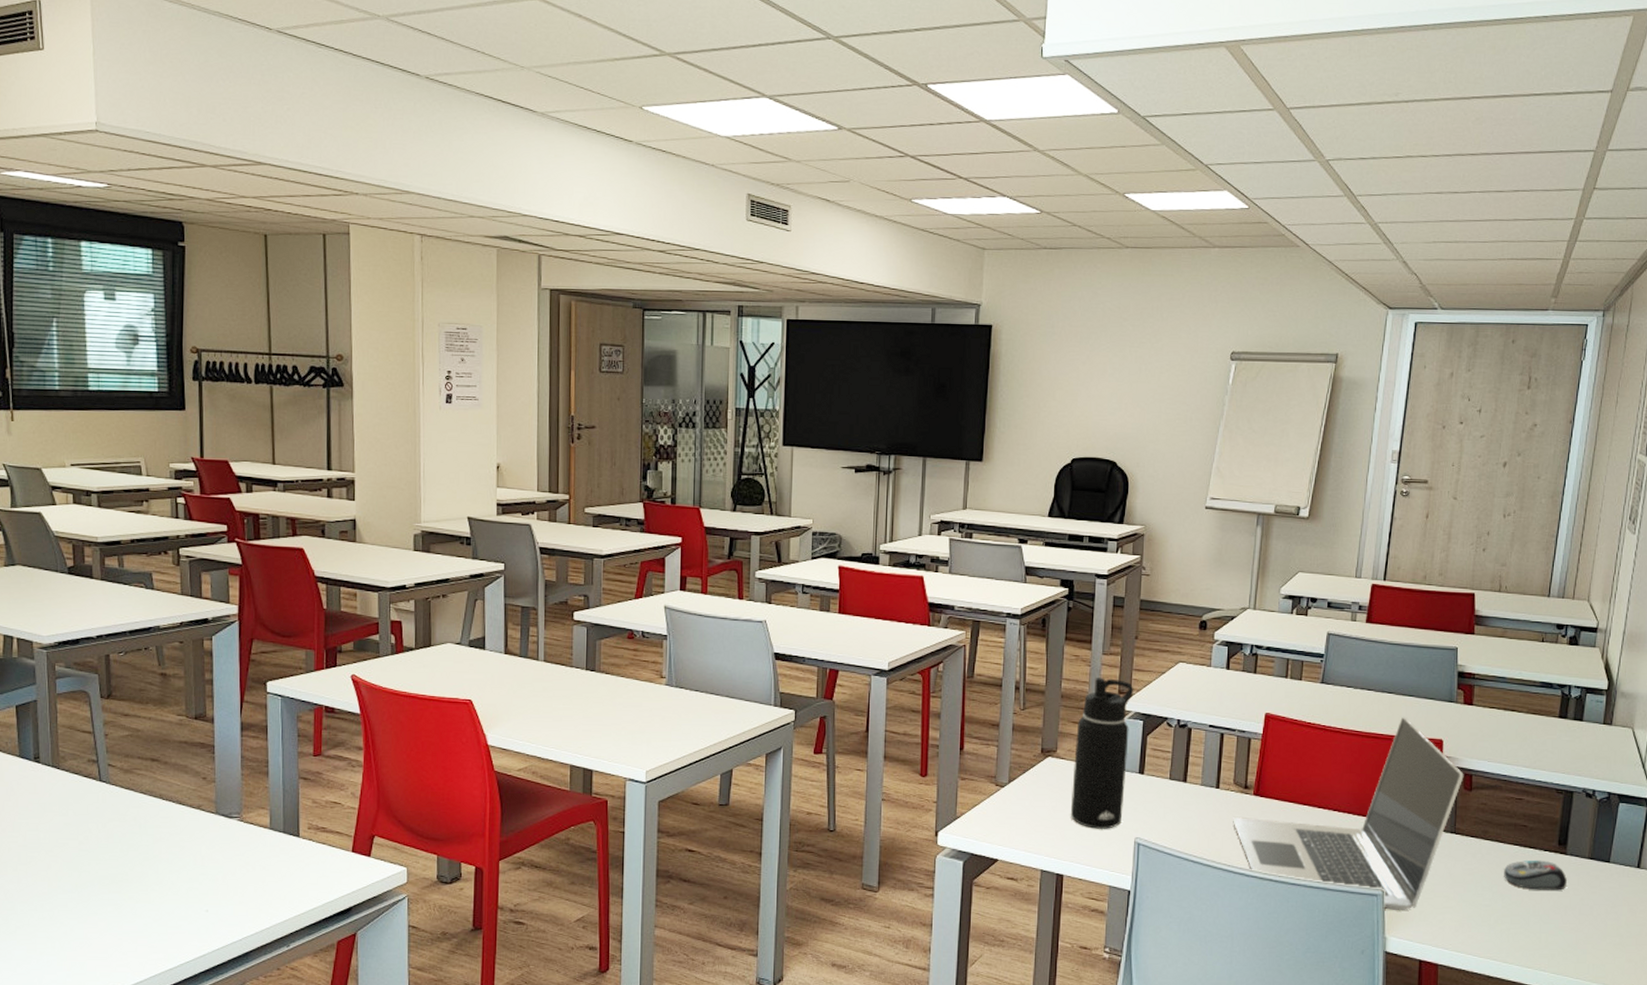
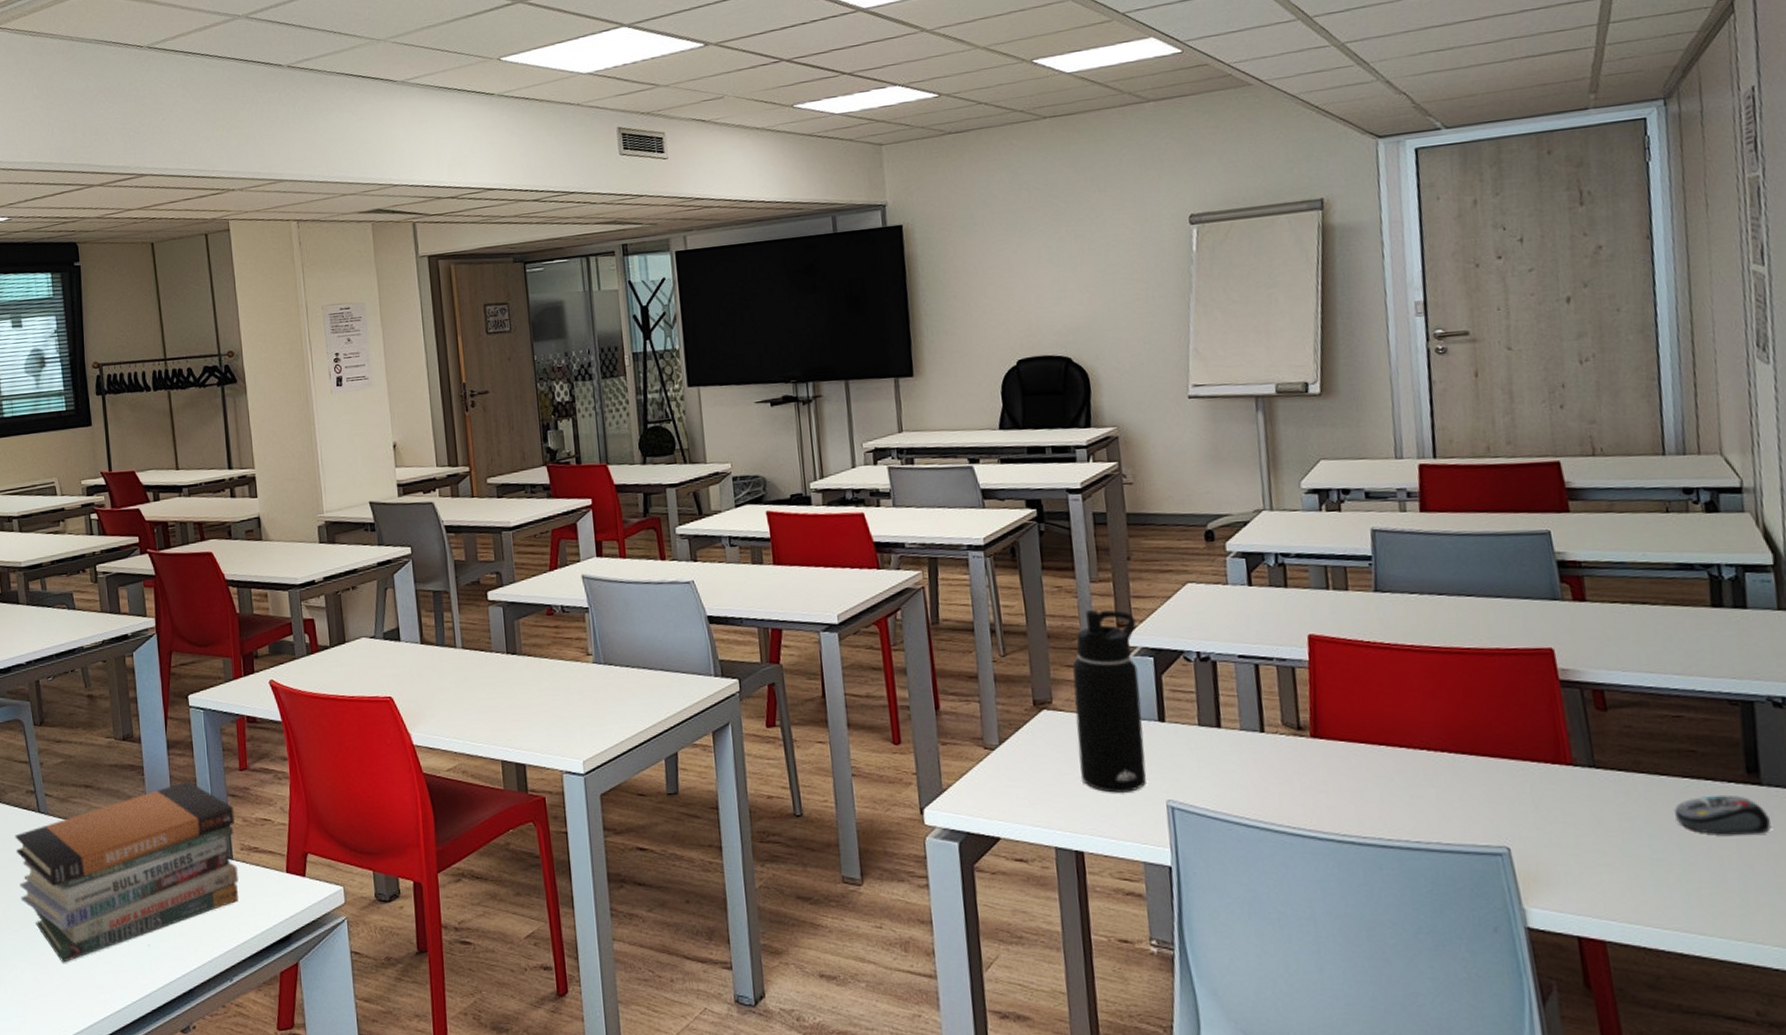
book stack: none [72,761,304,923] -> present [15,780,239,963]
laptop: present [1233,716,1464,910] -> none [1289,623,1593,873]

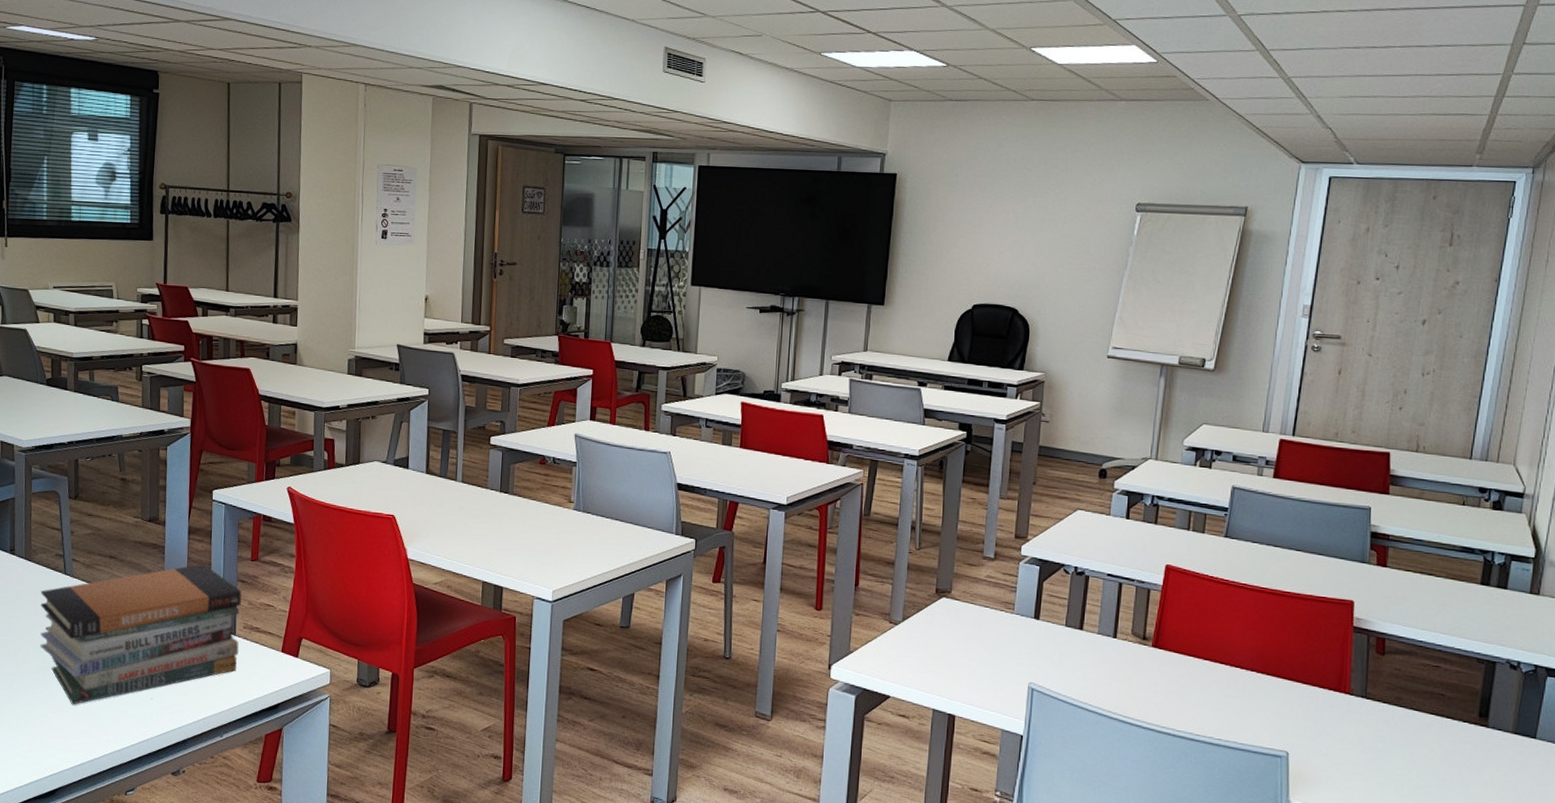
water bottle: present [1072,609,1147,793] -> none [964,520,1031,673]
computer mouse: present [1674,794,1771,835] -> none [1419,730,1488,765]

